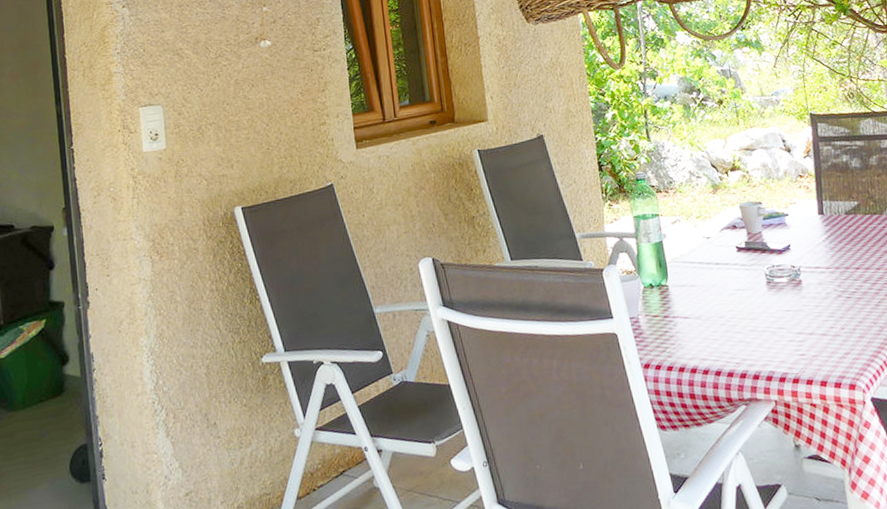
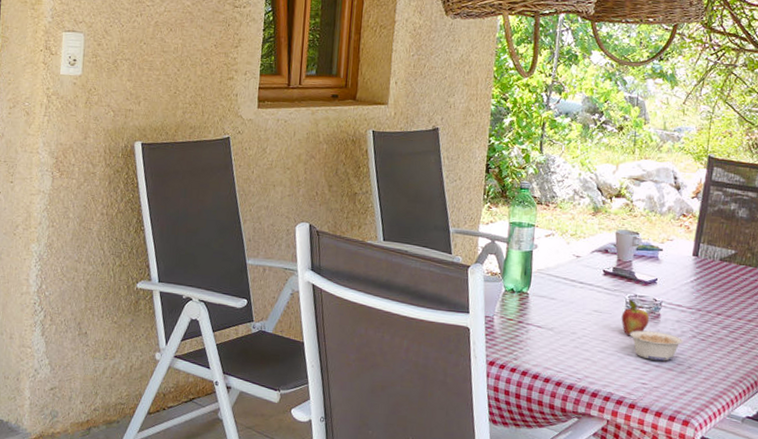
fruit: none [764,269,793,308] -> present [621,298,650,335]
legume: none [776,298,830,329] -> present [629,330,684,361]

